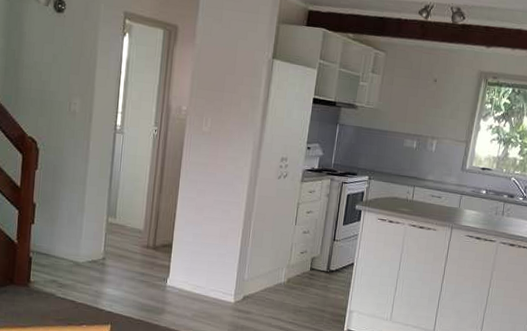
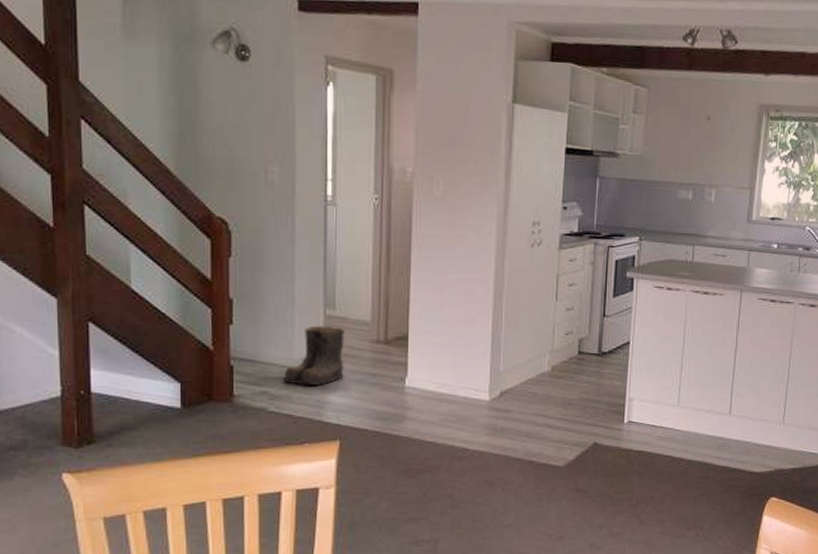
boots: none [70,230,122,279] -> present [283,325,345,385]

